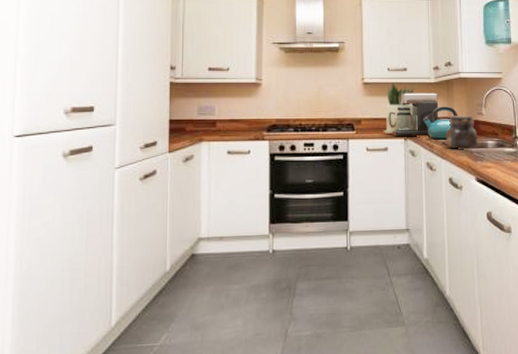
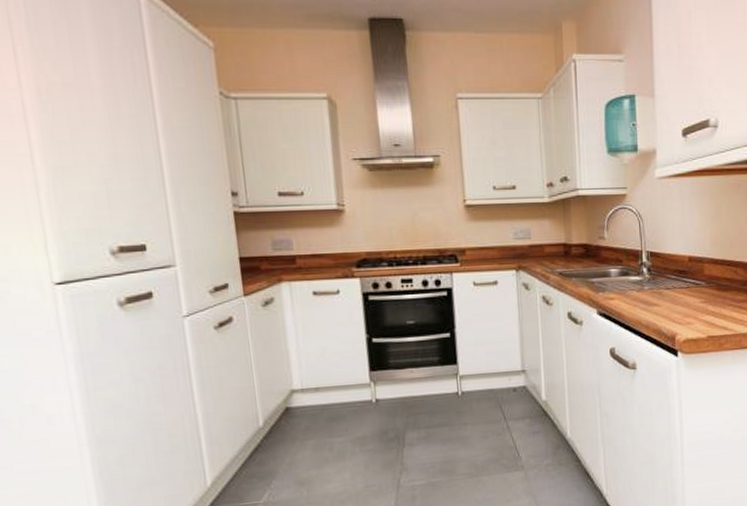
planter: present [383,82,414,135] -> none [491,204,526,266]
coffee maker: present [388,93,439,137] -> none [496,214,555,268]
kettle: present [422,106,458,140] -> none [535,230,577,270]
jar: present [446,115,478,150] -> none [564,240,600,280]

